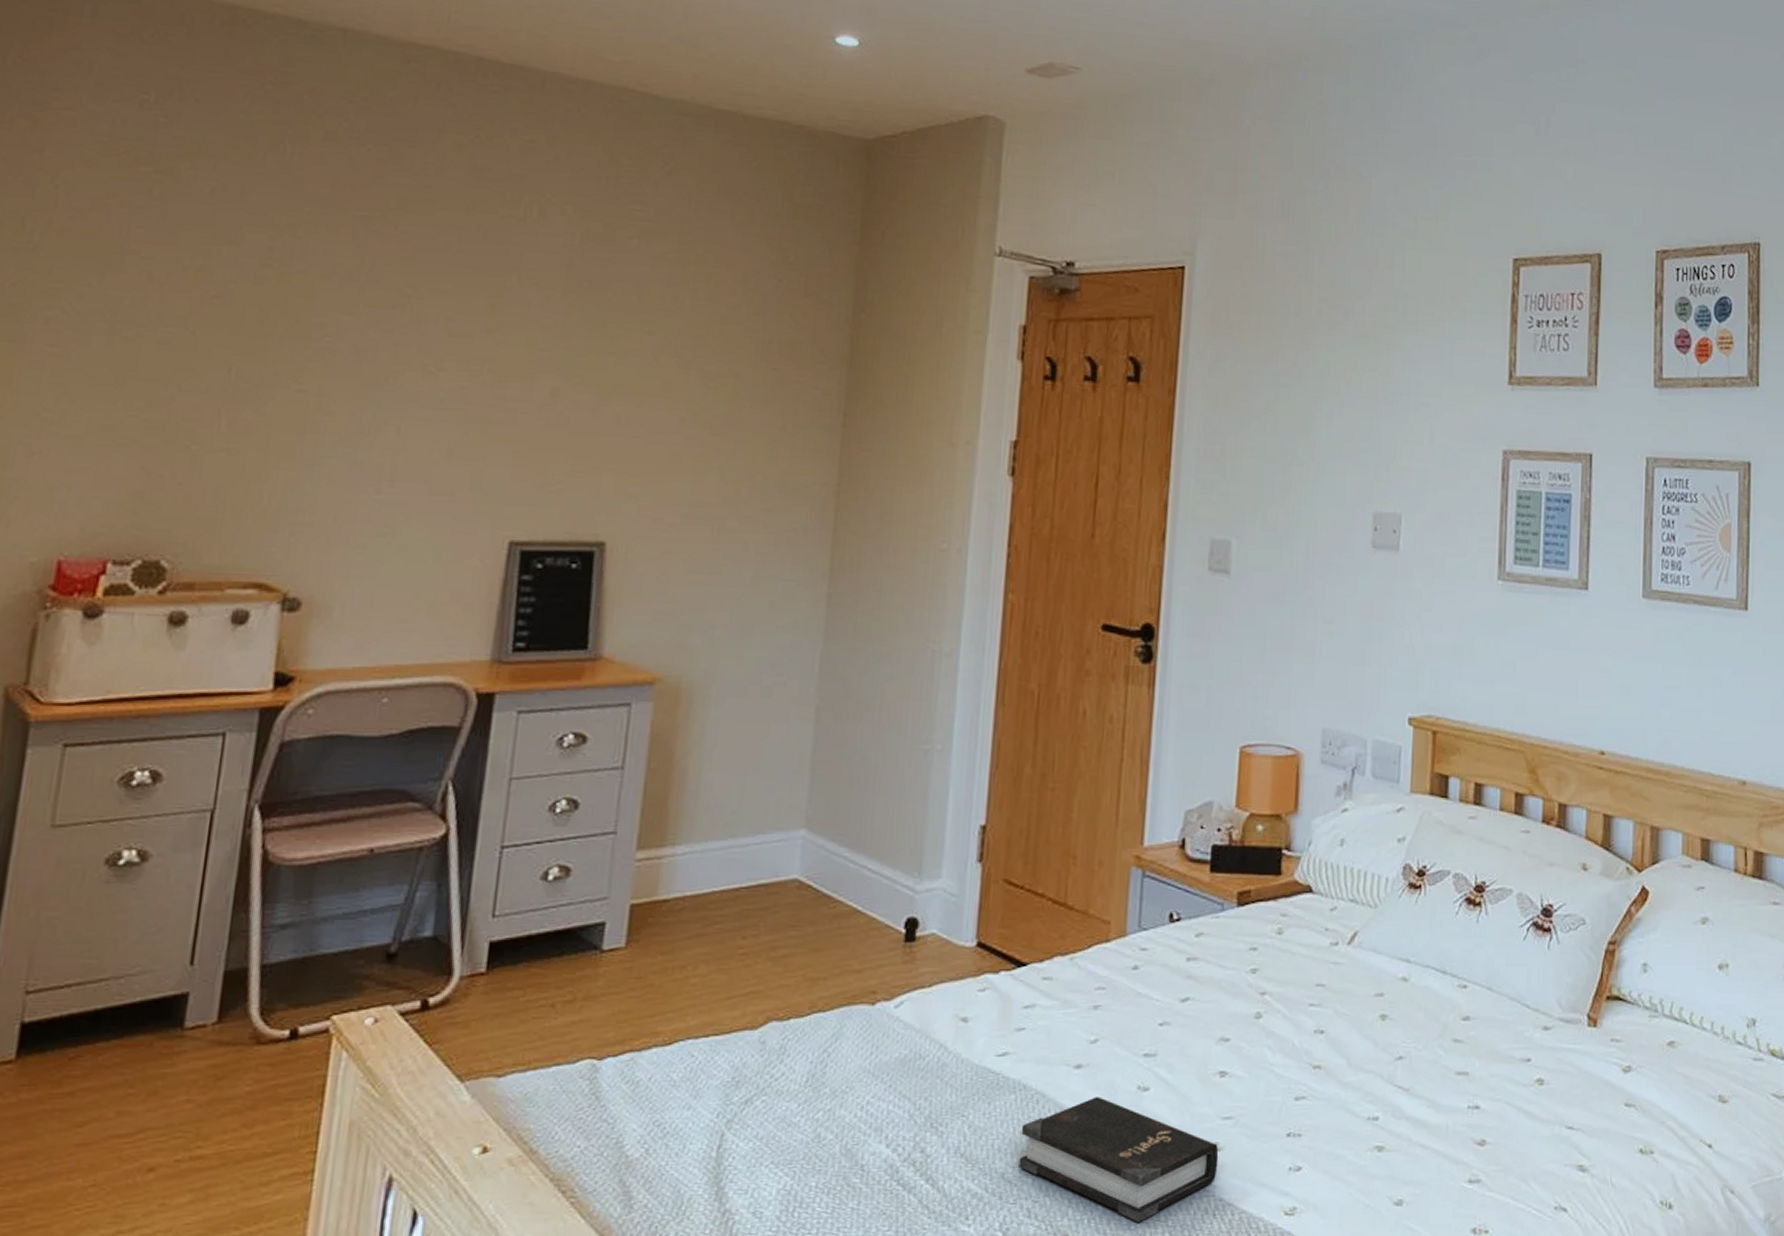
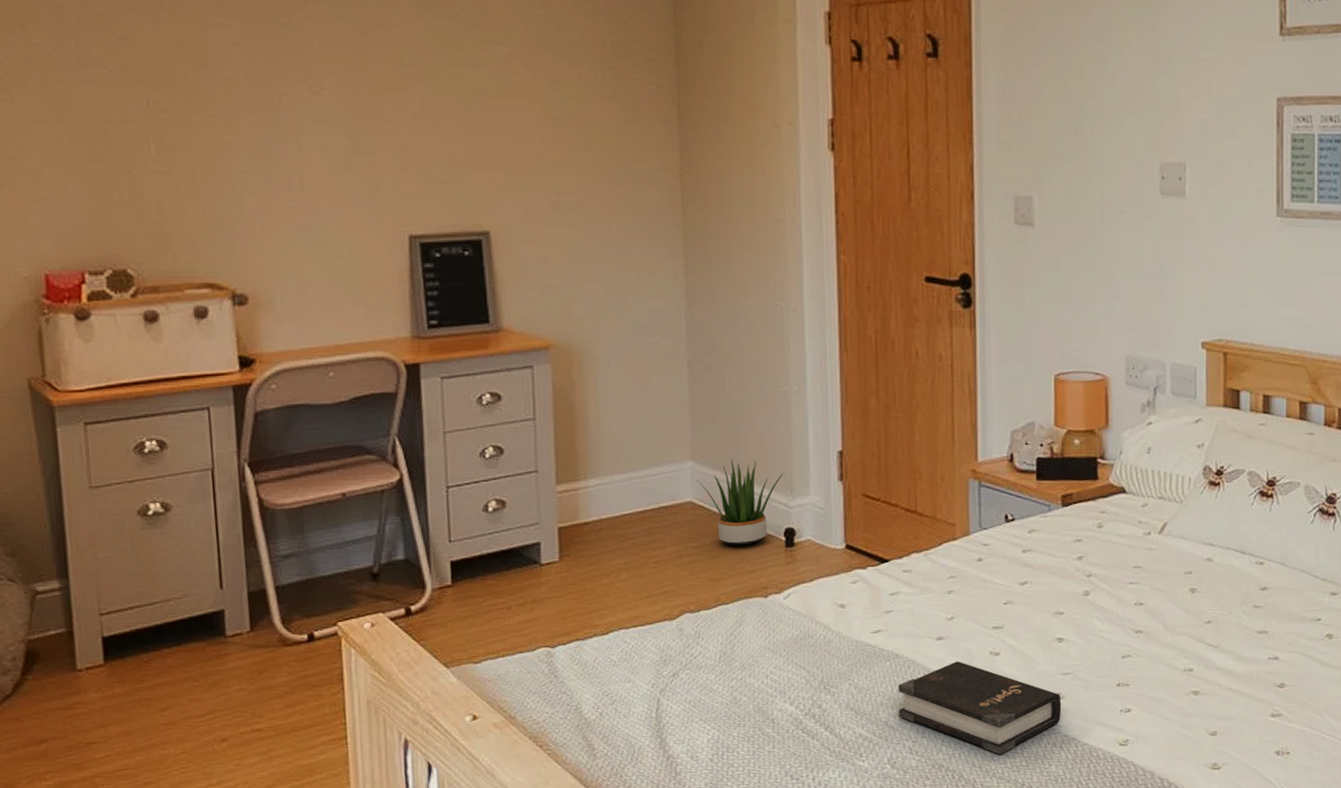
potted plant: none [808,829,915,938] -> present [697,459,785,546]

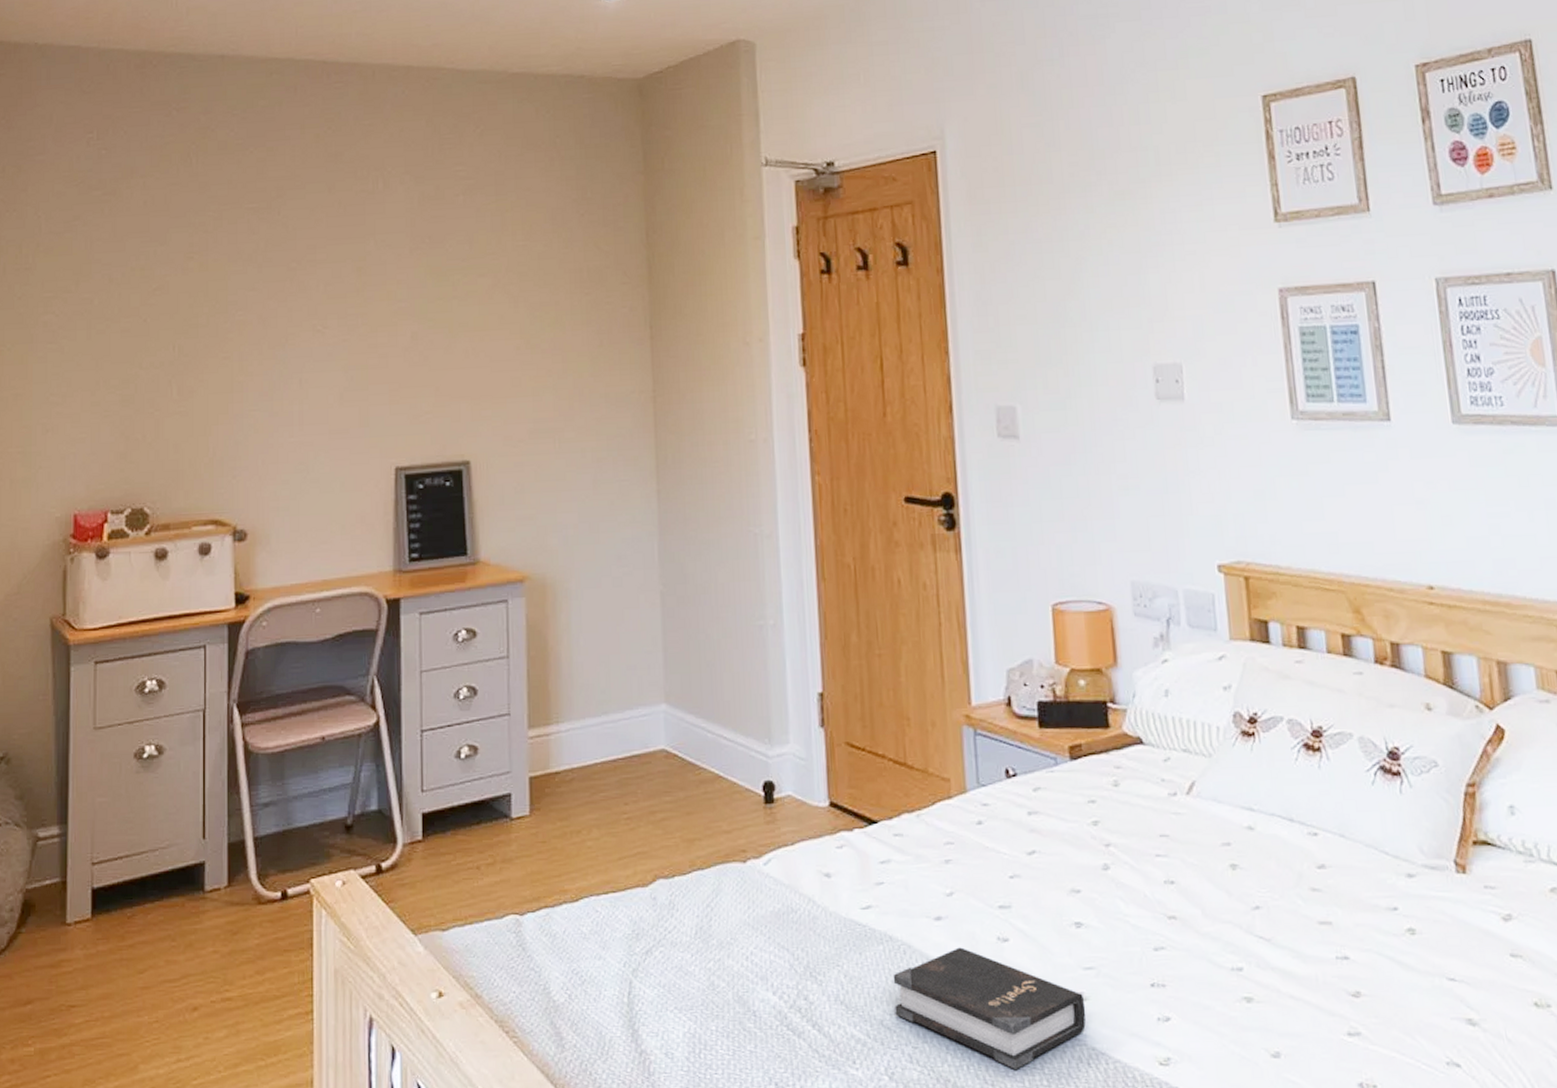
potted plant: present [697,459,785,546] -> none [670,701,762,801]

